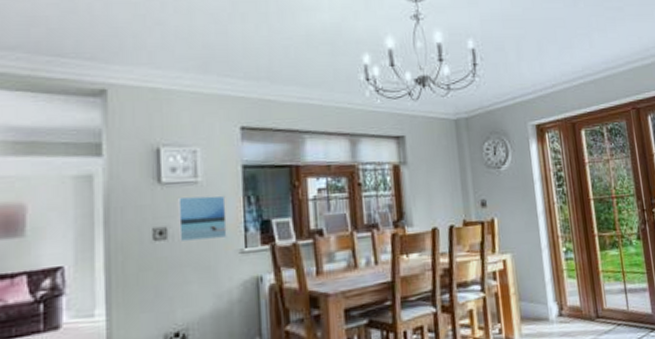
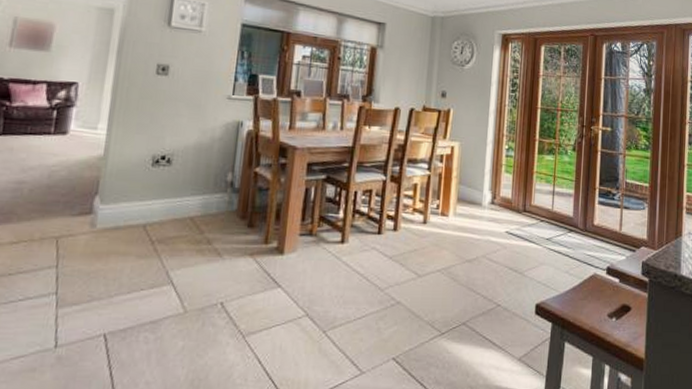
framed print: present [176,195,227,243] -> none [177,41,223,84]

